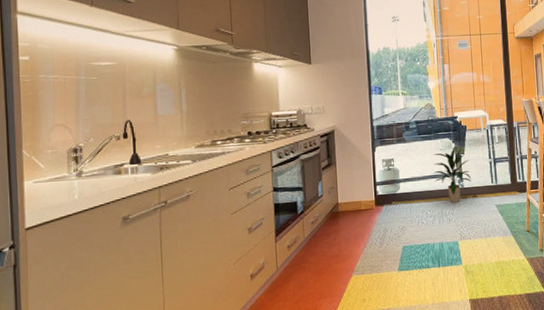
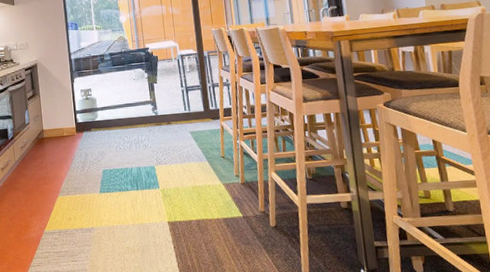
indoor plant: present [433,146,472,203] -> none [128,76,166,130]

